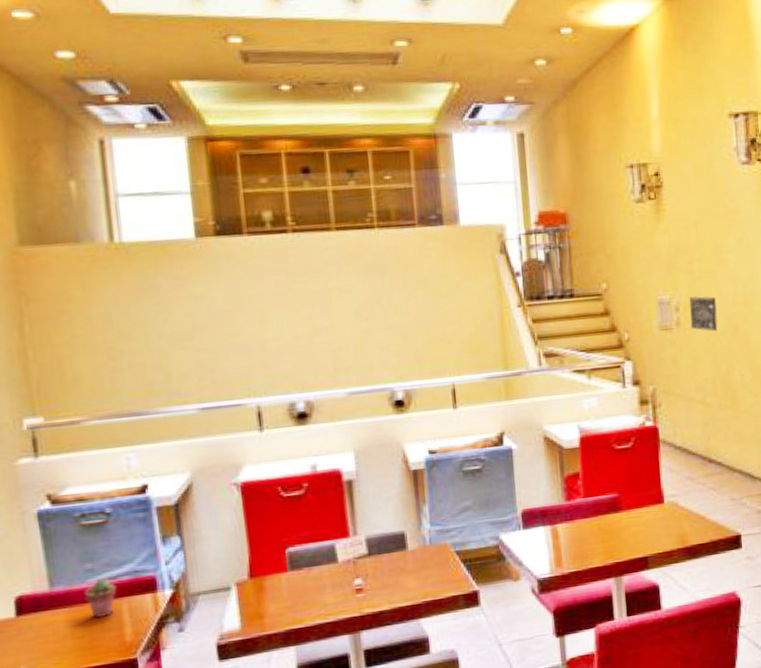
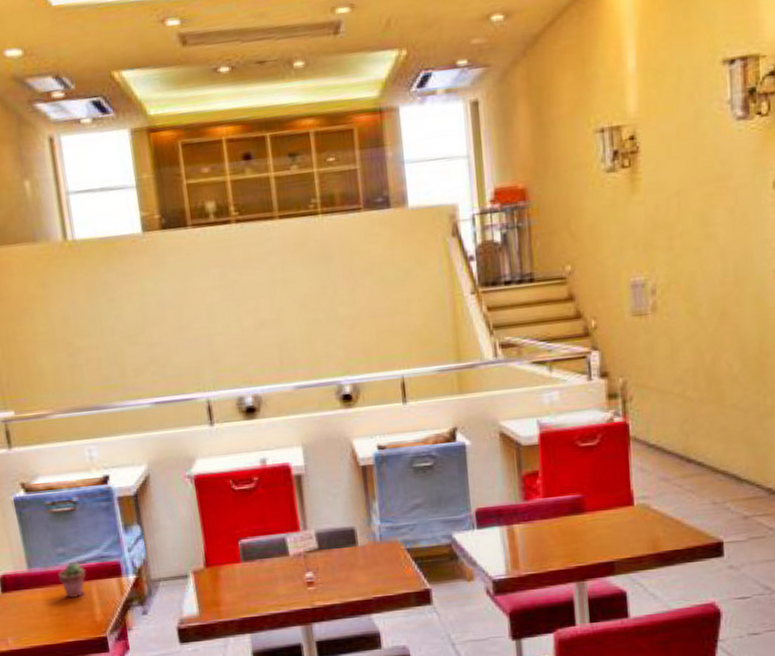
wall art: present [690,296,718,332] -> none [668,276,702,317]

